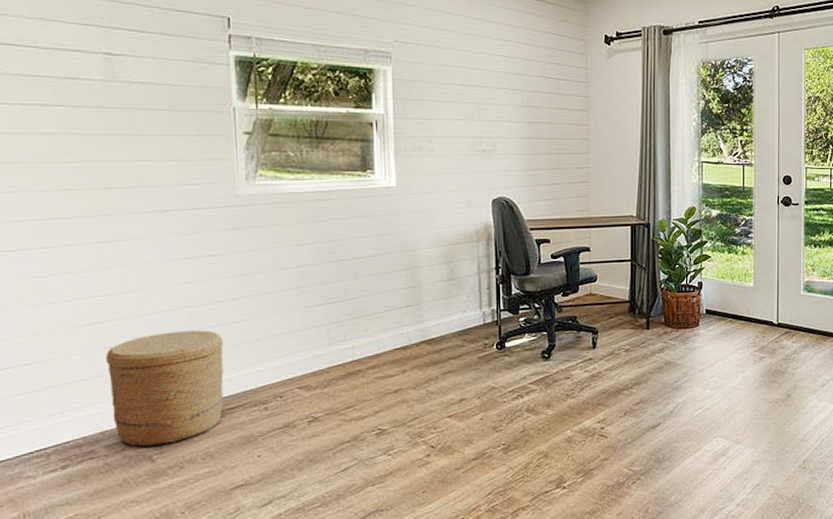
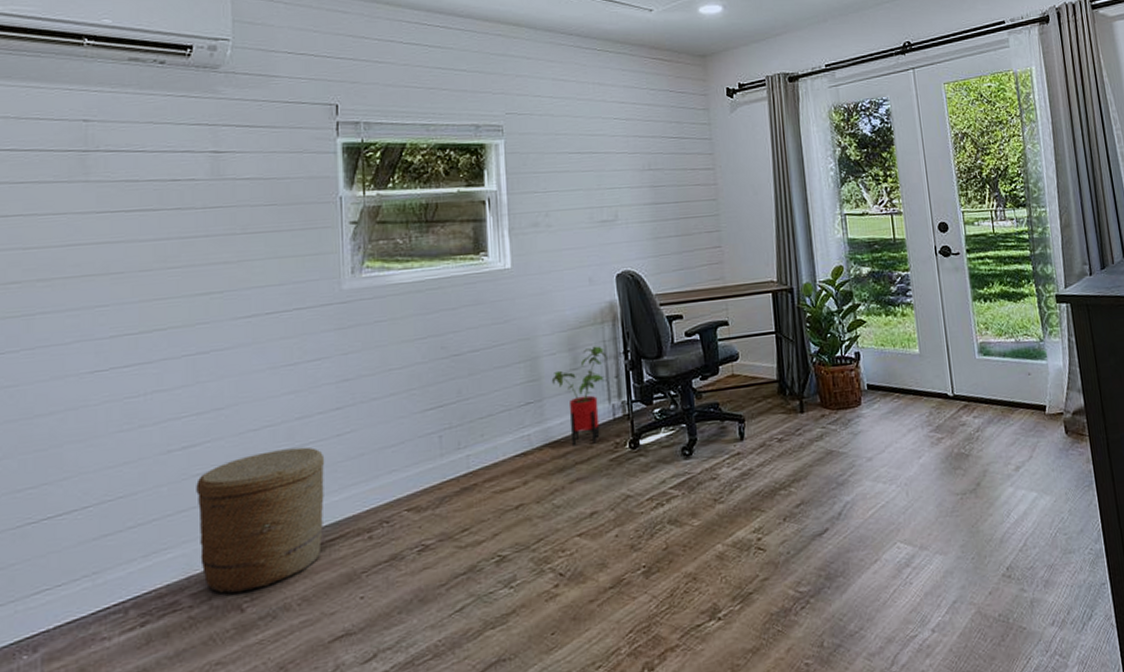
house plant: none [429,261,481,344] -> present [551,346,608,447]

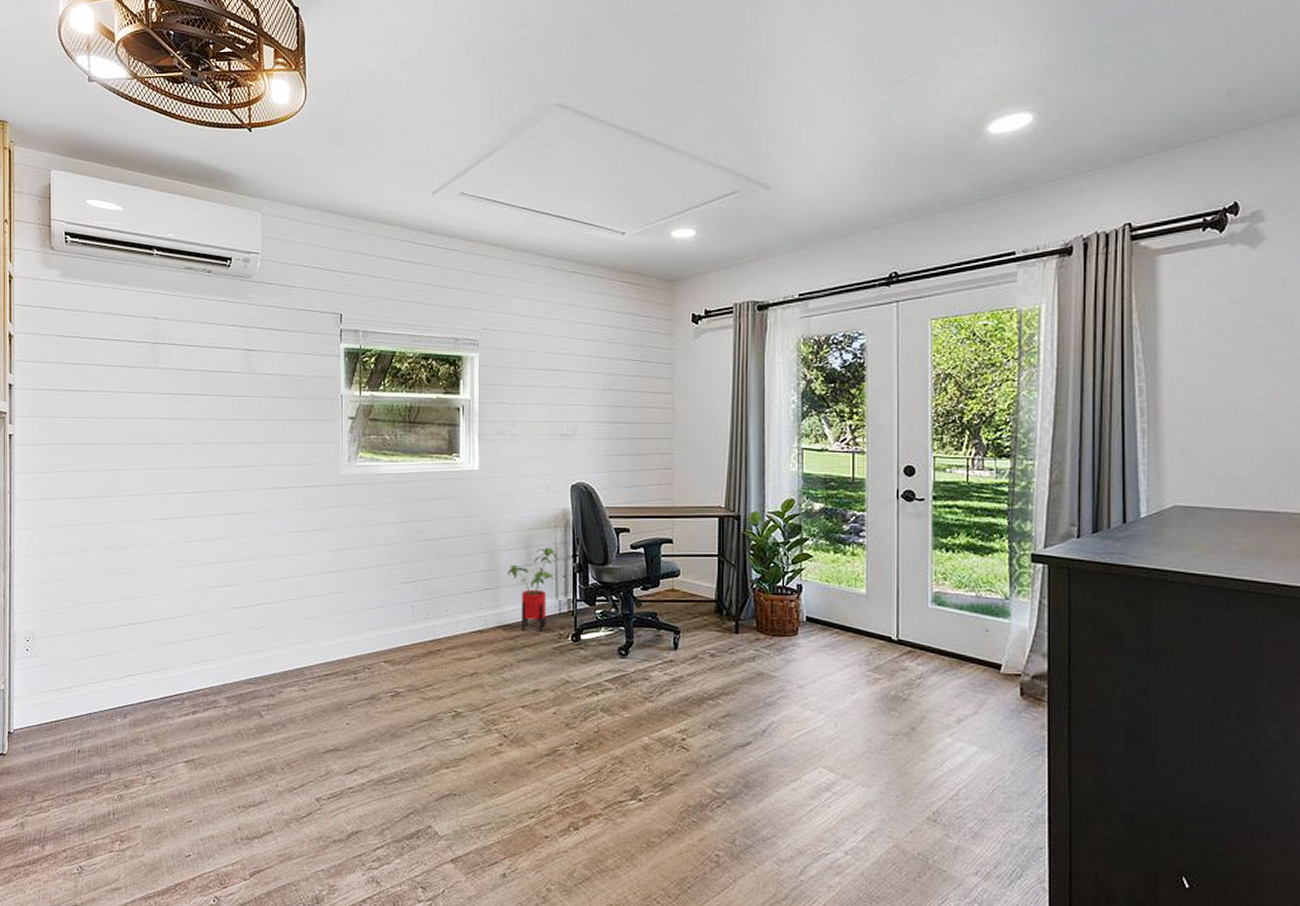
woven basket: present [196,446,325,594] -> none [231,598,323,703]

